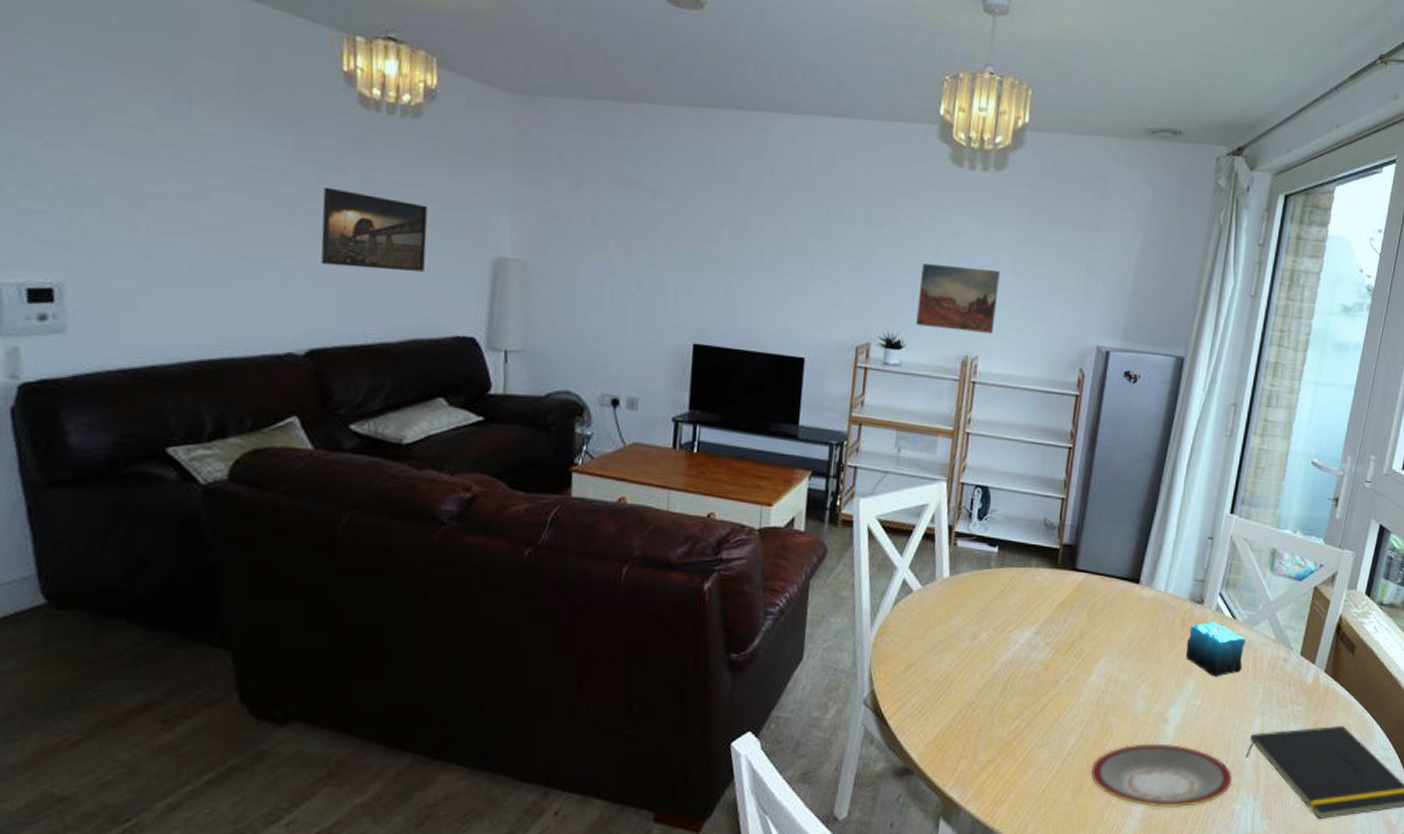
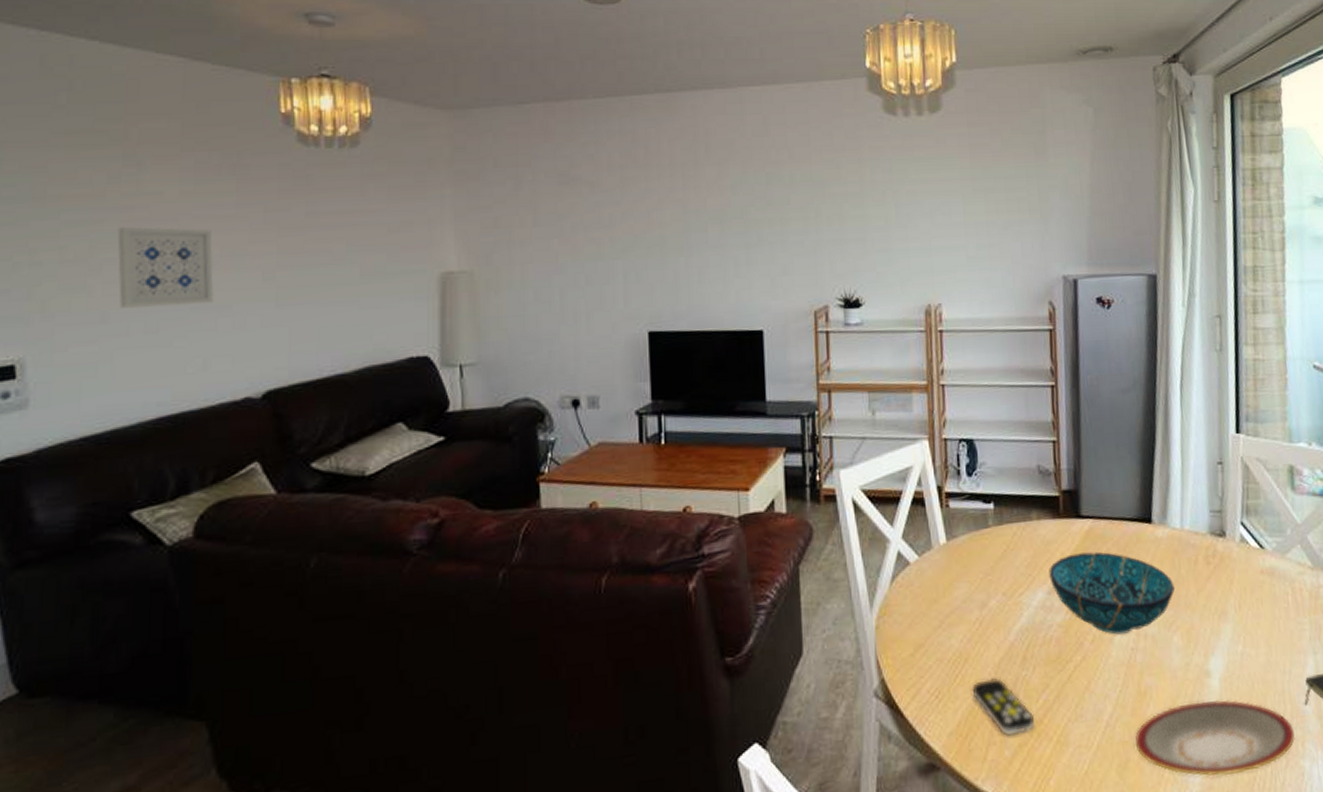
wall art: none [164,164,263,255] -> present [117,226,214,308]
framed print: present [321,187,428,272] -> none [269,226,373,304]
wall art: present [916,263,1000,334] -> none [870,214,953,281]
remote control: none [952,700,1004,752] -> present [972,677,1034,736]
decorative bowl: none [1038,601,1151,677] -> present [1049,551,1176,635]
candle: present [1185,621,1246,677] -> none [1214,554,1282,617]

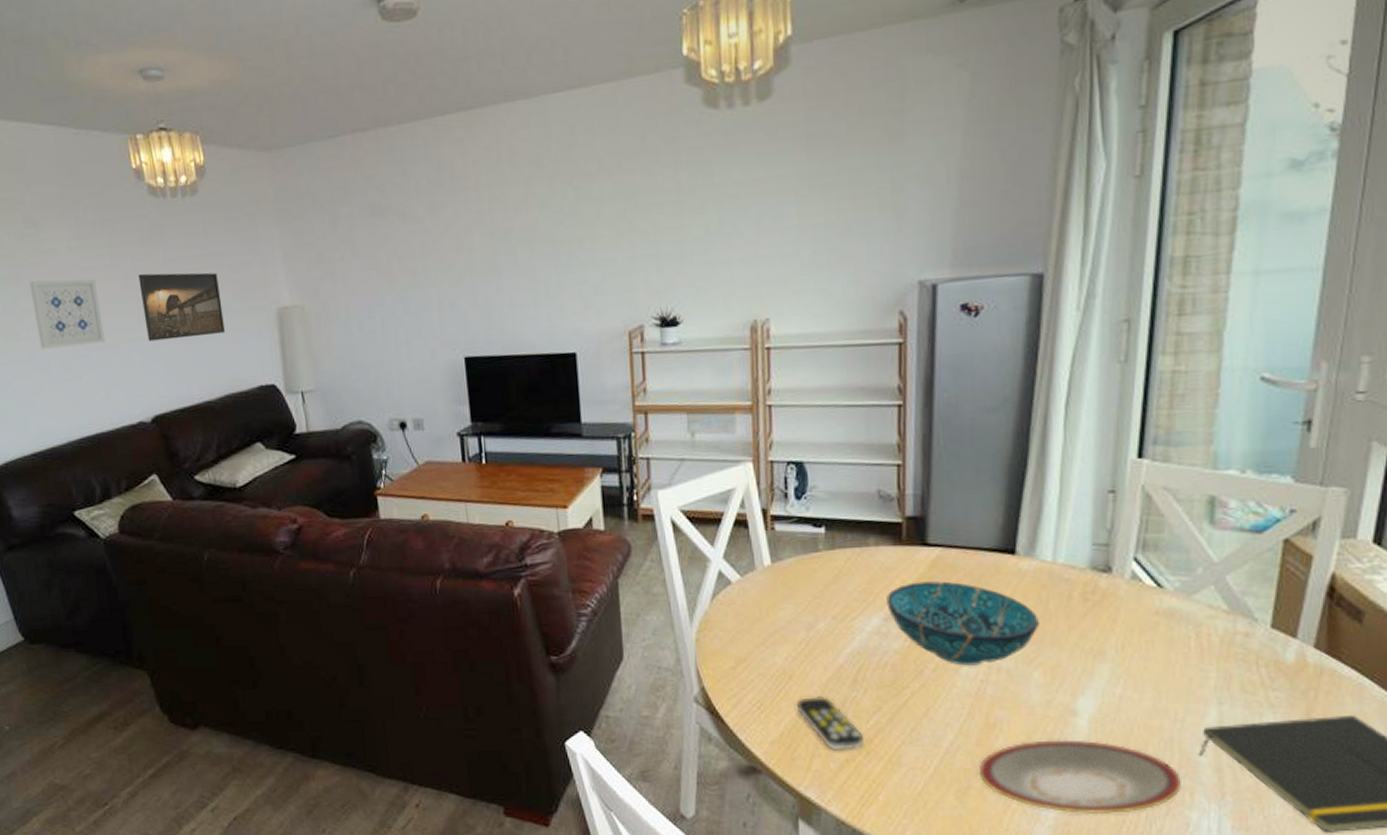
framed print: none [269,226,373,304] -> present [138,272,225,342]

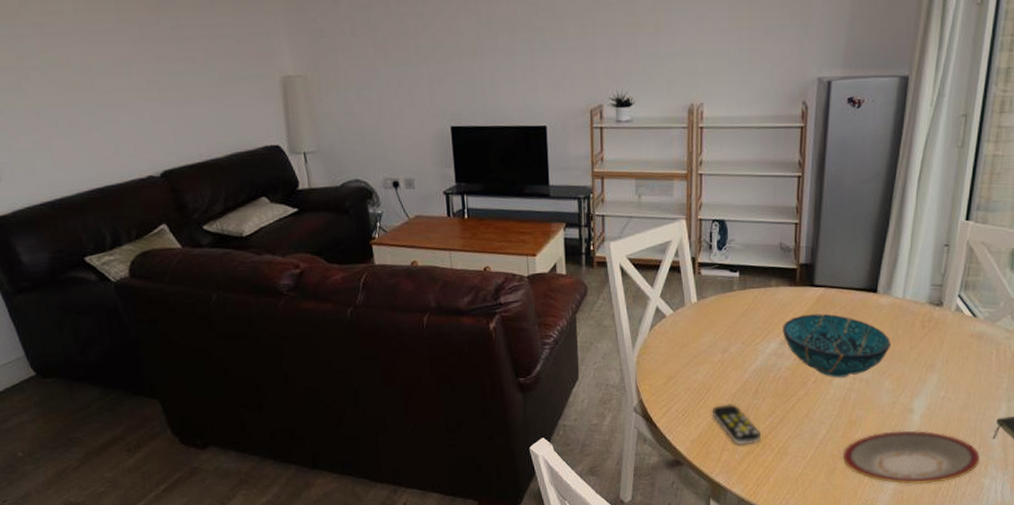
wall art: present [29,279,105,349] -> none [34,39,114,106]
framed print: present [138,272,225,342] -> none [146,39,232,102]

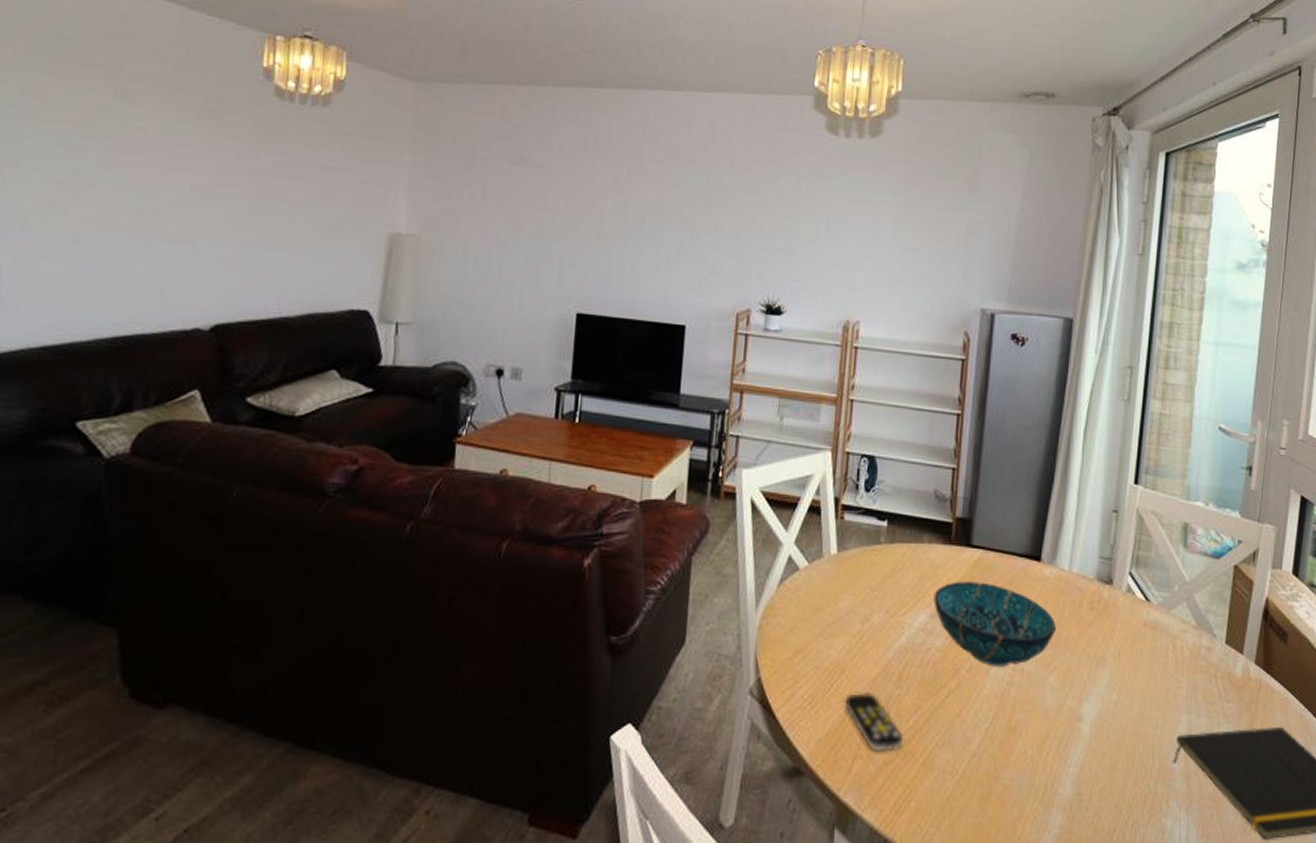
plate: present [842,430,980,484] -> none [999,744,1159,821]

